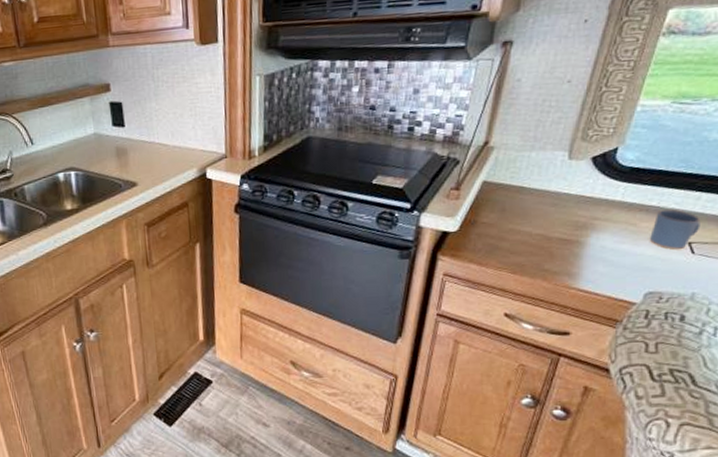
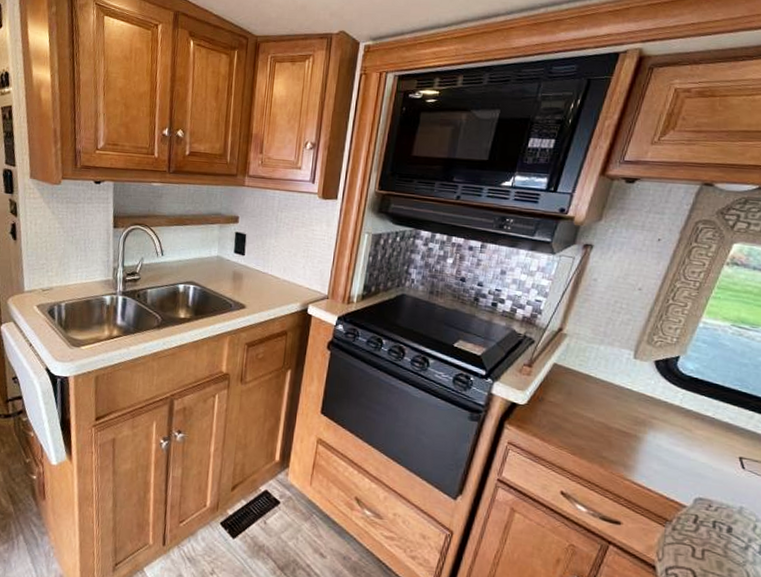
mug: present [650,209,700,250] -> none [704,421,752,462]

